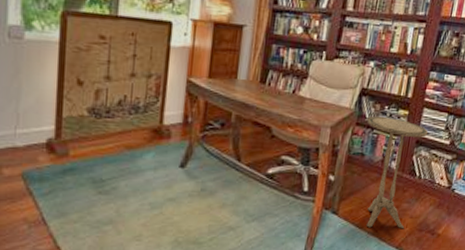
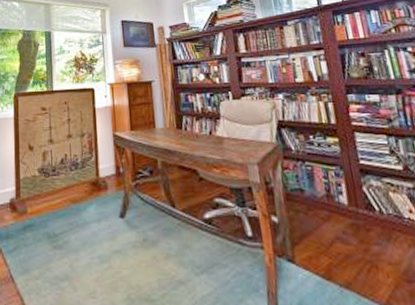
side table: present [366,116,429,229] -> none [294,147,387,280]

